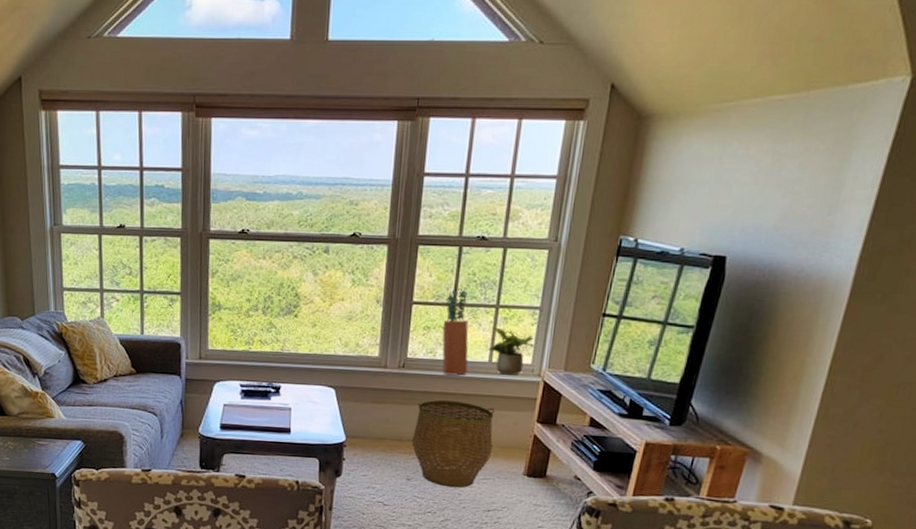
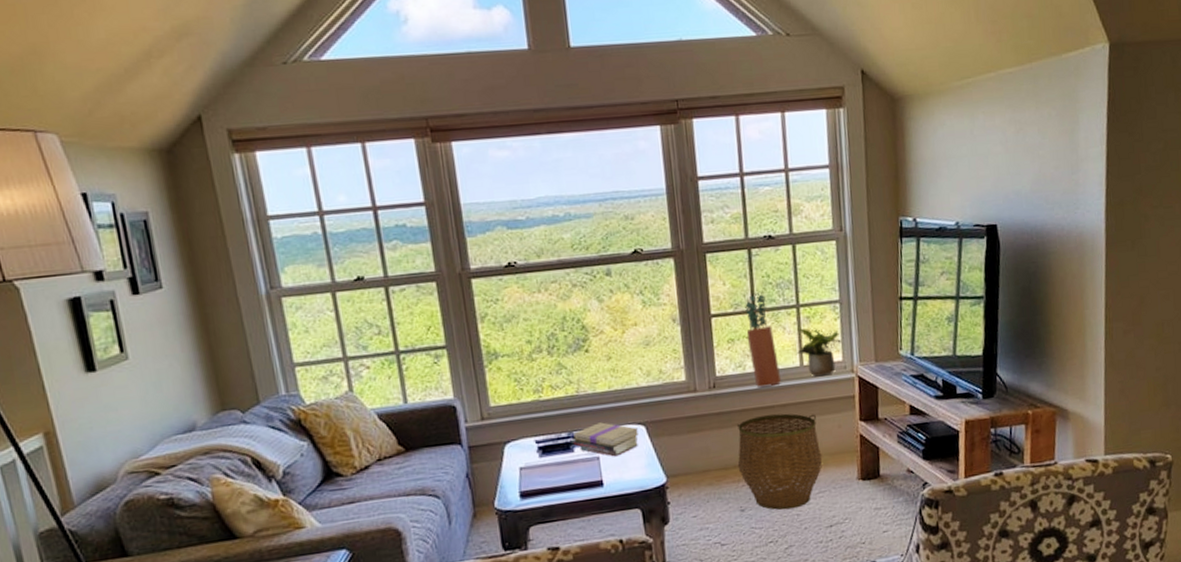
books: none [267,379,328,411] -> present [568,422,638,457]

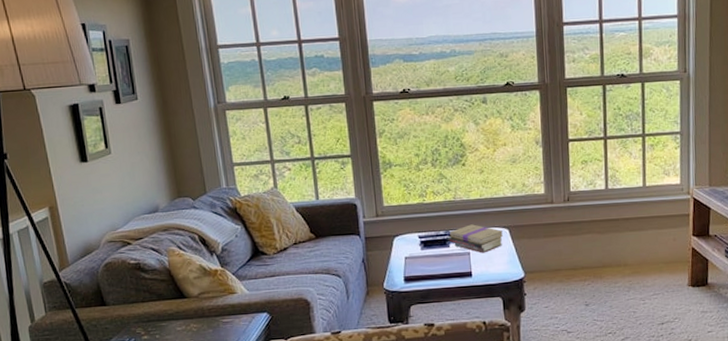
basket: present [737,413,822,510] -> none [585,226,658,307]
vase: present [745,291,782,388] -> none [598,120,626,203]
potted plant: present [796,328,841,377] -> none [640,154,680,197]

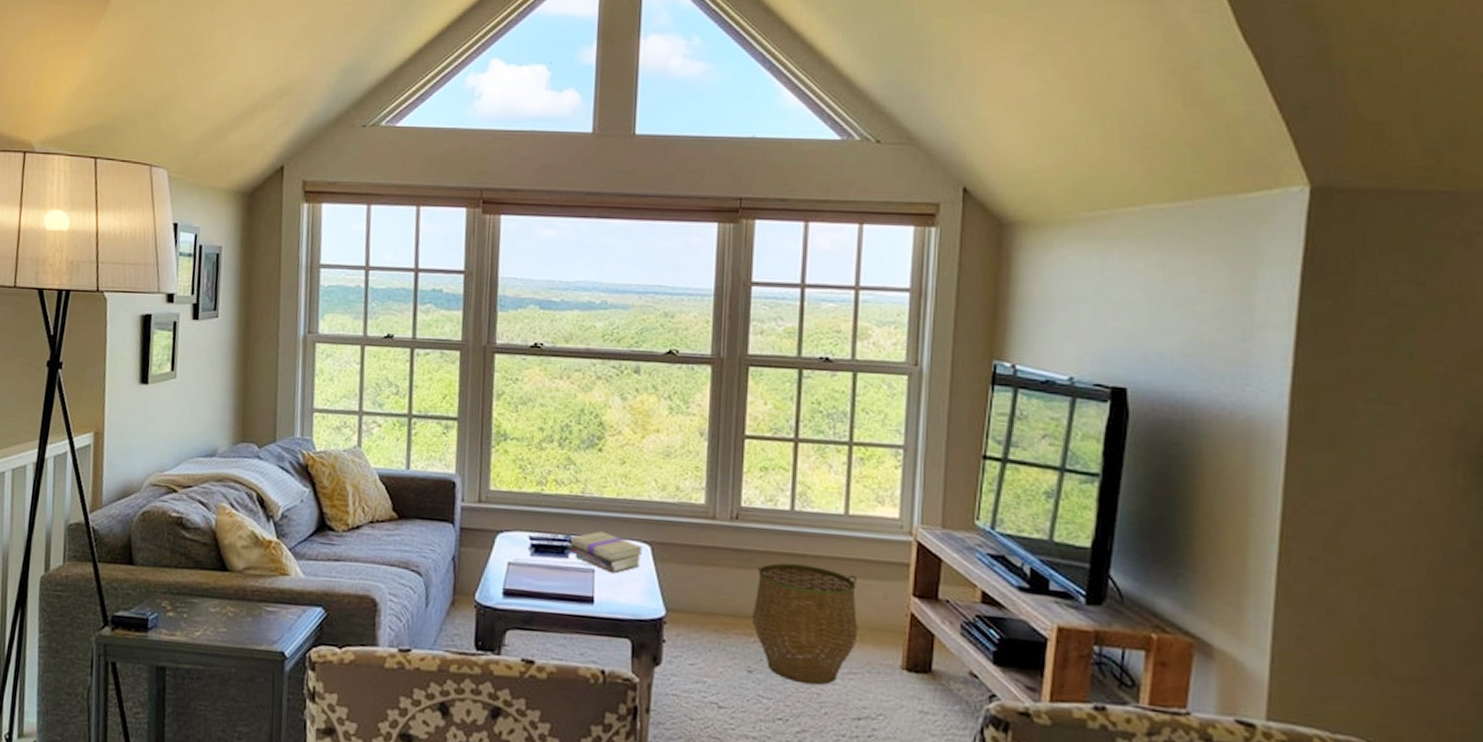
basket: none [585,226,658,307] -> present [751,563,859,685]

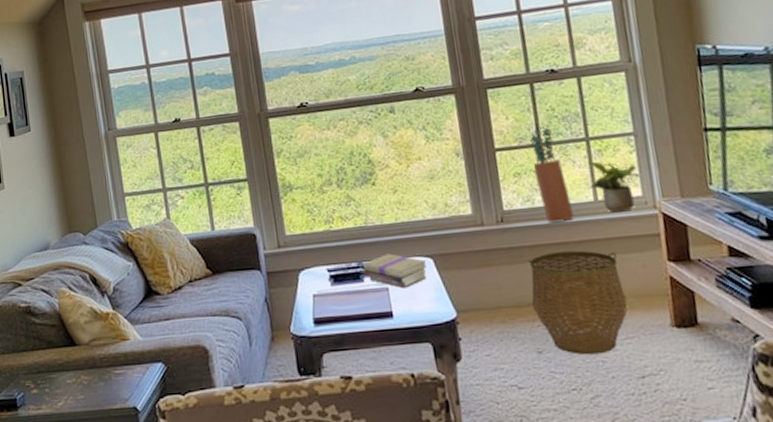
vase: none [783,416,820,532] -> present [530,124,575,223]
potted plant: none [841,469,900,532] -> present [588,161,640,213]

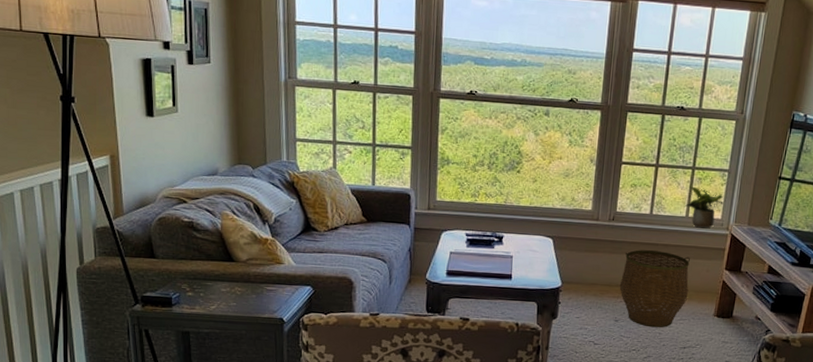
books: present [358,253,427,289] -> none [491,229,547,259]
vase: present [530,124,575,223] -> none [646,149,670,228]

